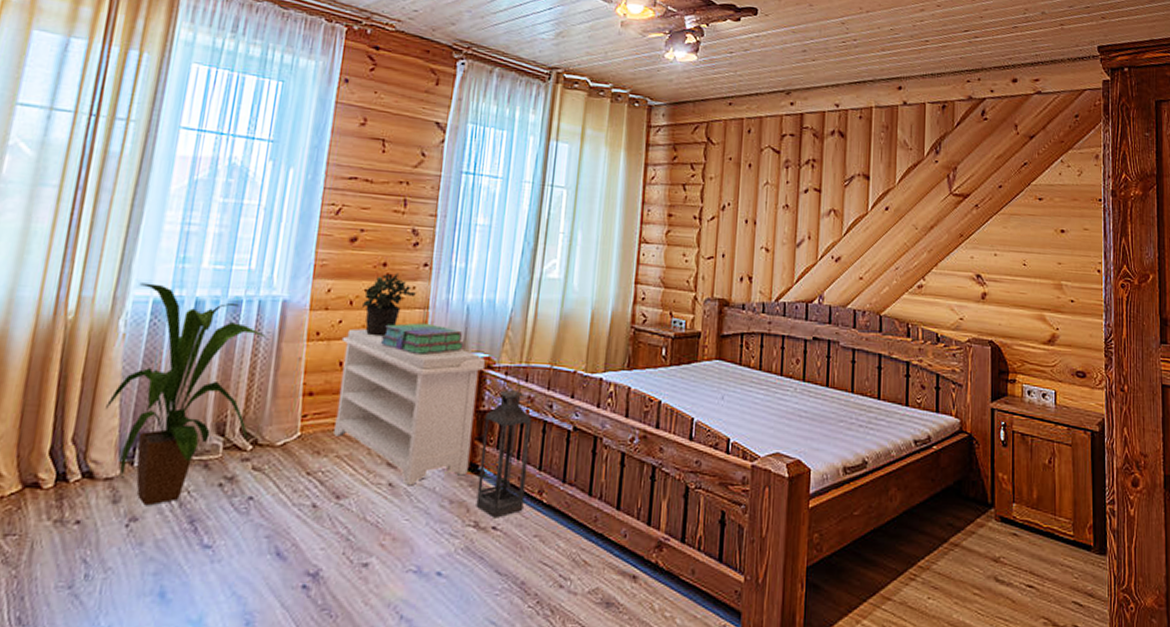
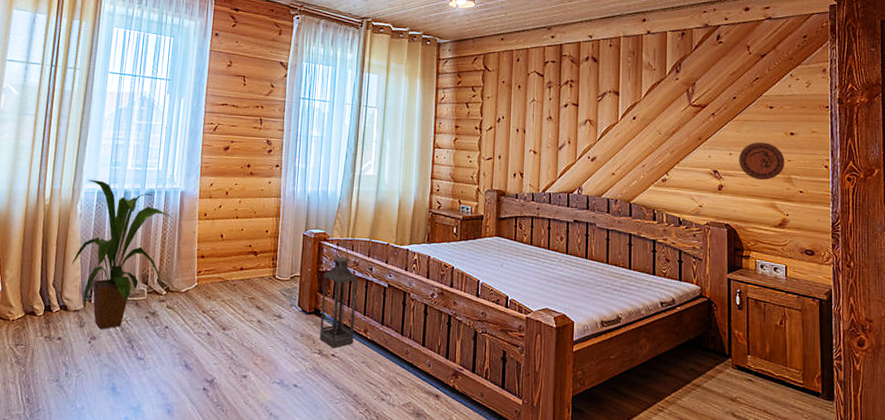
bench: present [334,328,486,486] -> none [219,211,323,323]
potted plant: present [363,272,416,337] -> none [235,171,271,217]
stack of books: present [379,322,464,354] -> none [248,207,307,230]
decorative plate: none [1005,240,1055,287] -> present [739,142,785,181]

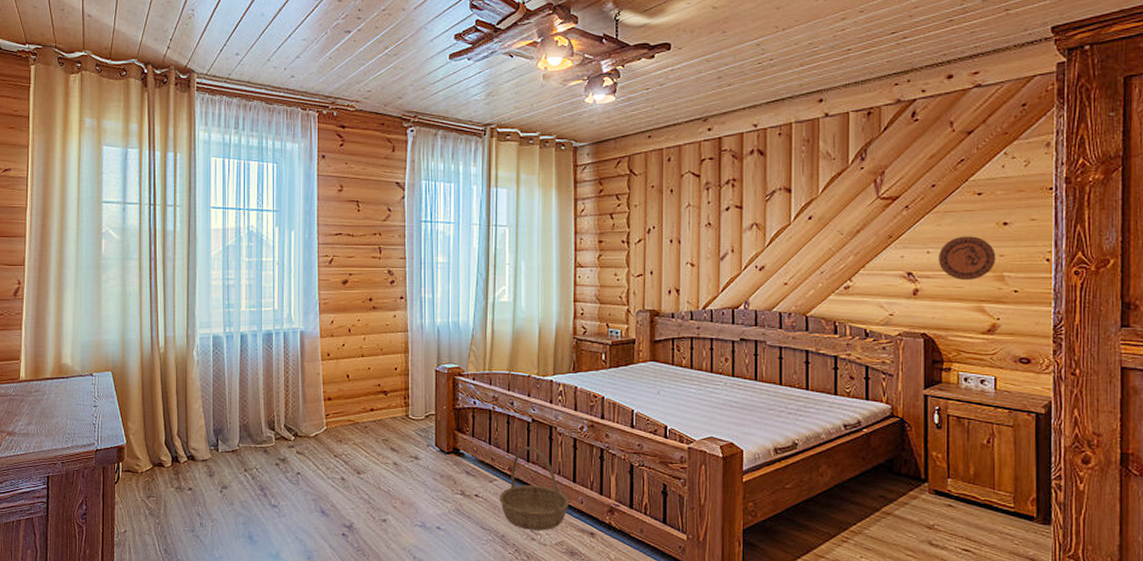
house plant: present [72,179,171,330] -> none [195,324,292,479]
lantern: present [319,243,358,349] -> none [461,377,498,488]
basket: none [353,310,418,391] -> present [499,447,569,530]

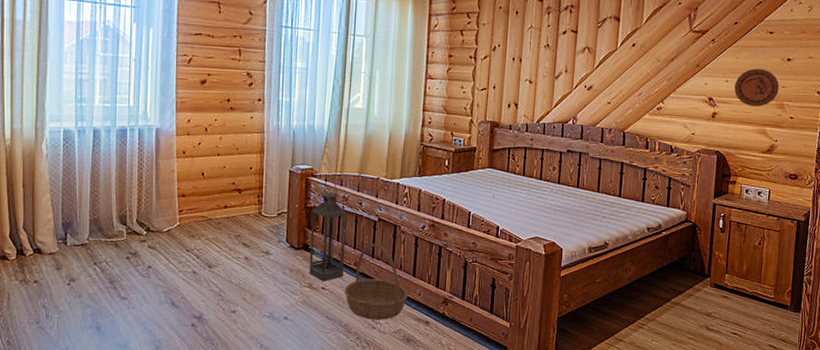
lantern: none [461,377,498,488] -> present [309,178,347,282]

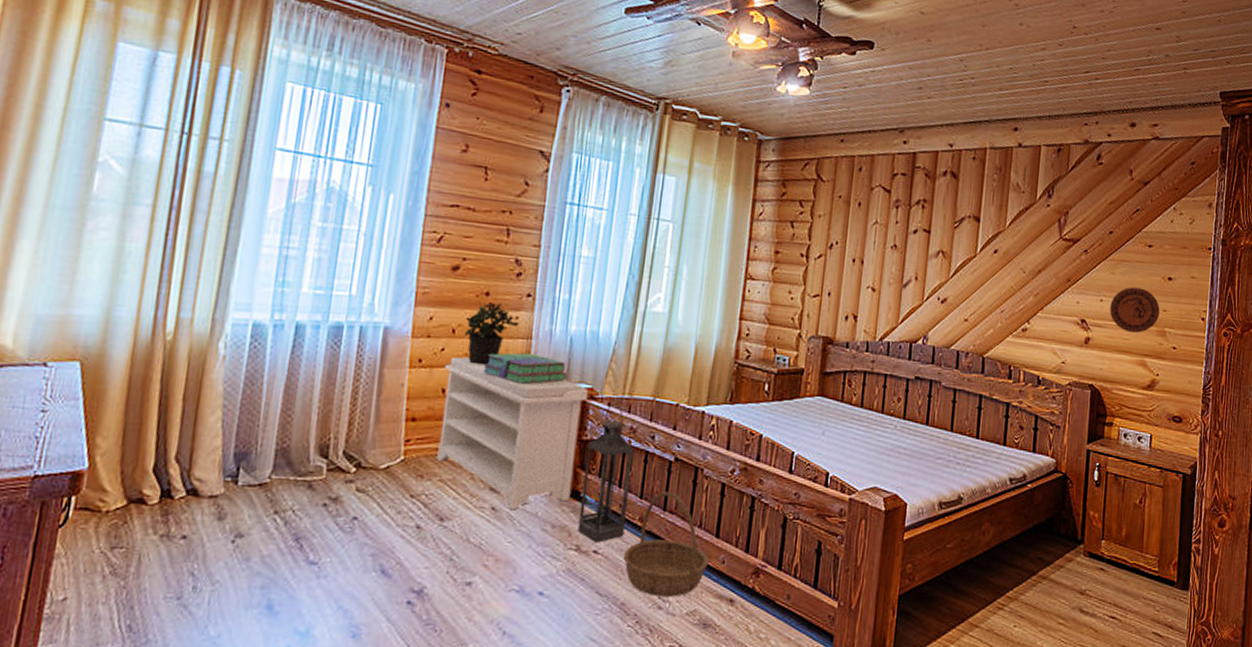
bench: none [201,148,310,259] -> present [437,356,589,511]
potted plant: none [215,106,254,154] -> present [465,302,519,366]
stack of books: none [230,143,293,167] -> present [482,352,567,384]

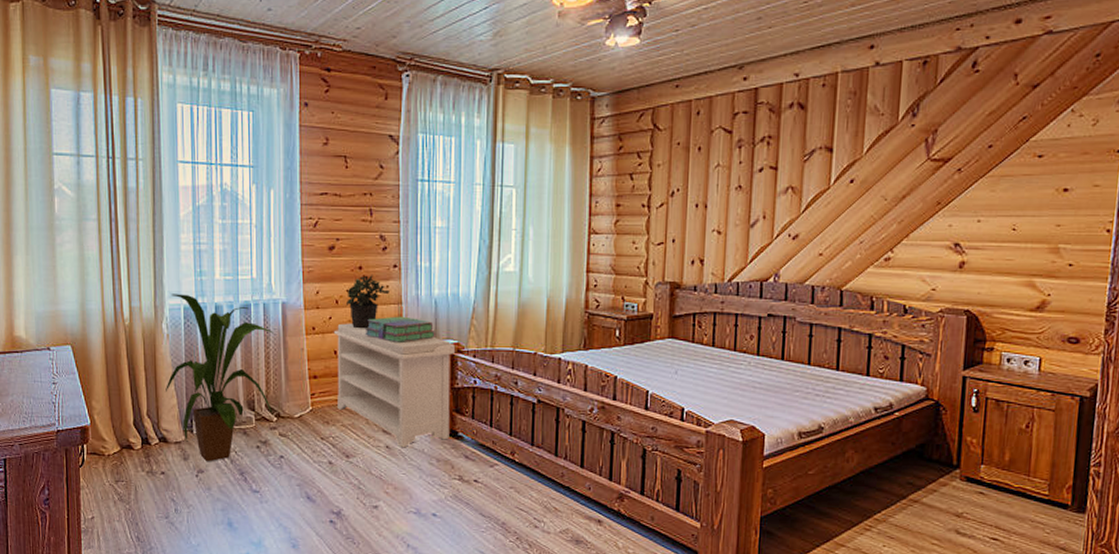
house plant: none [208,305,368,524] -> present [166,293,273,462]
lantern: present [577,402,634,543] -> none [459,354,500,474]
basket: present [623,492,708,597] -> none [500,429,575,518]
decorative plate: present [1110,287,1160,334] -> none [989,203,1053,253]

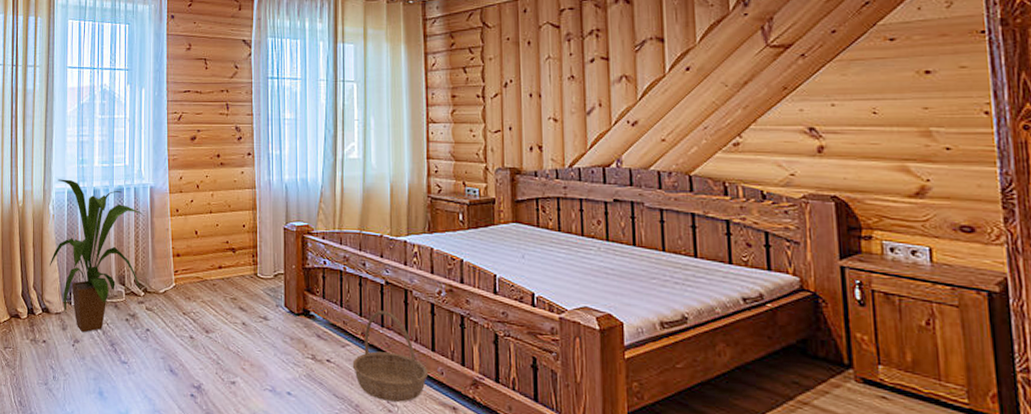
bench: present [333,323,456,448] -> none [194,206,306,325]
potted plant: present [347,274,390,329] -> none [206,161,244,211]
stack of books: present [365,316,435,342] -> none [222,199,286,224]
basket: none [500,429,575,518] -> present [352,311,428,402]

